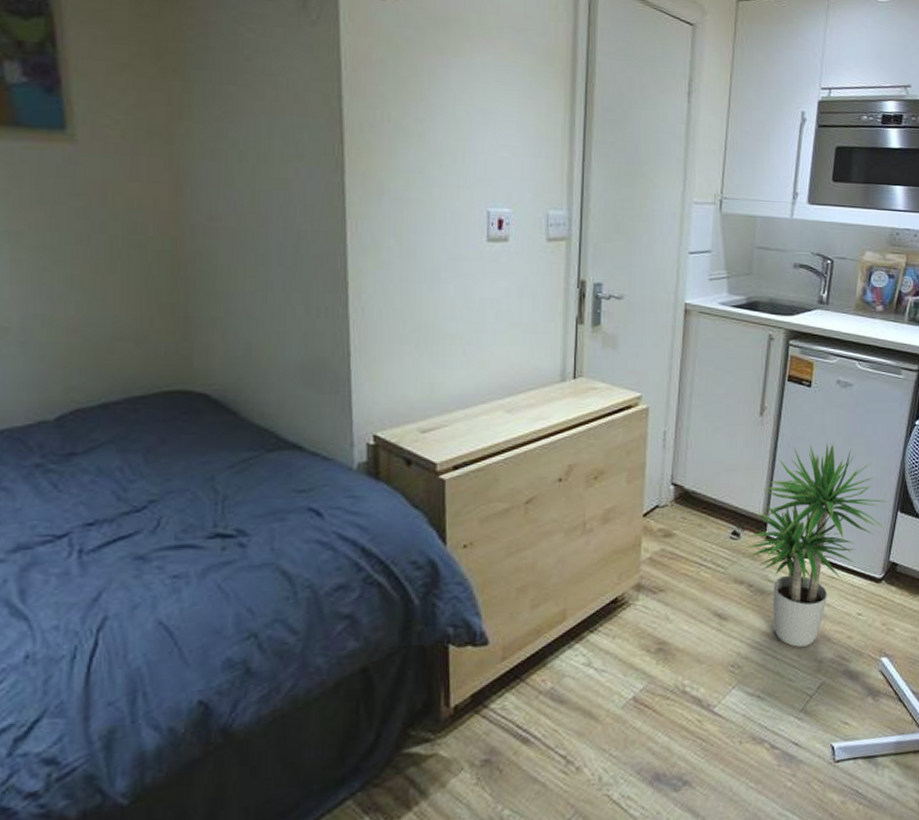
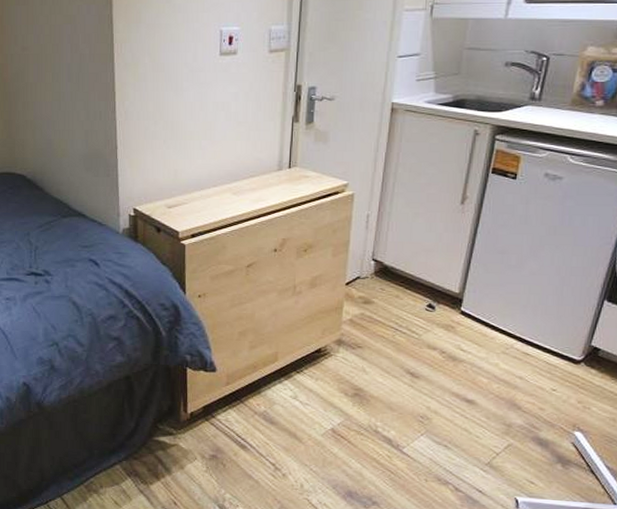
potted plant: present [743,442,889,647] -> none [438,231,595,411]

